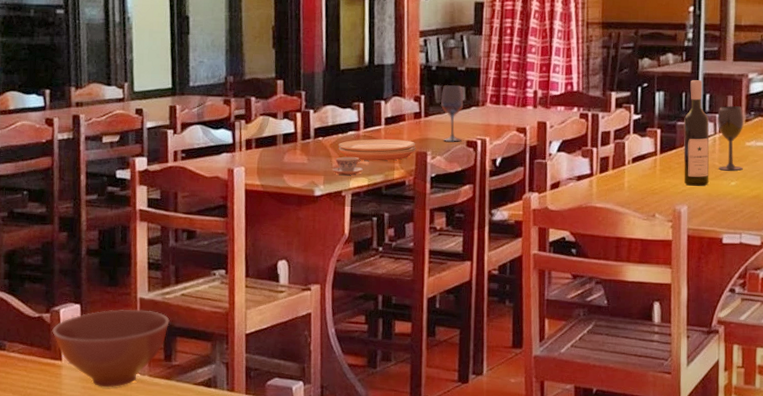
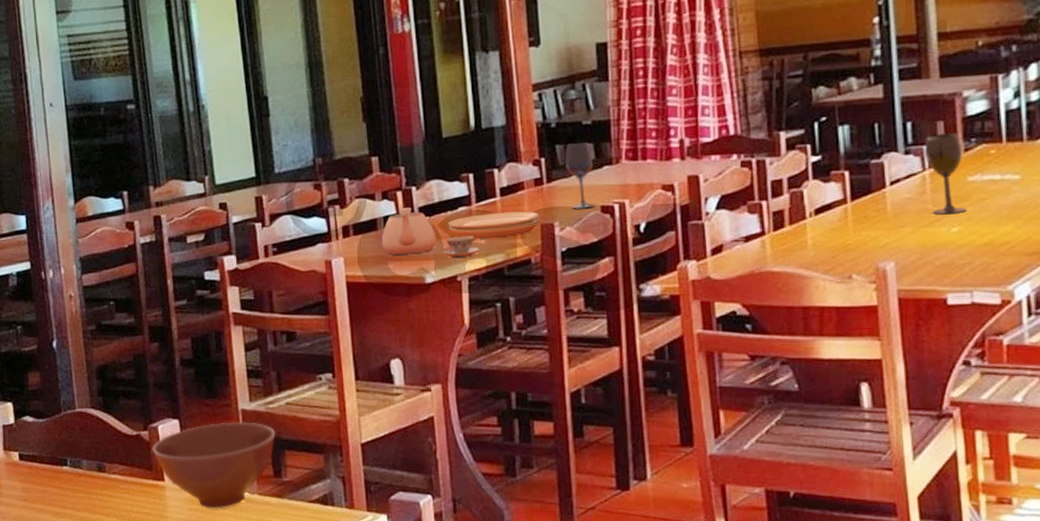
teapot: none [279,127,327,169] -> present [381,207,437,255]
bottle: present [683,80,709,186] -> none [879,106,921,237]

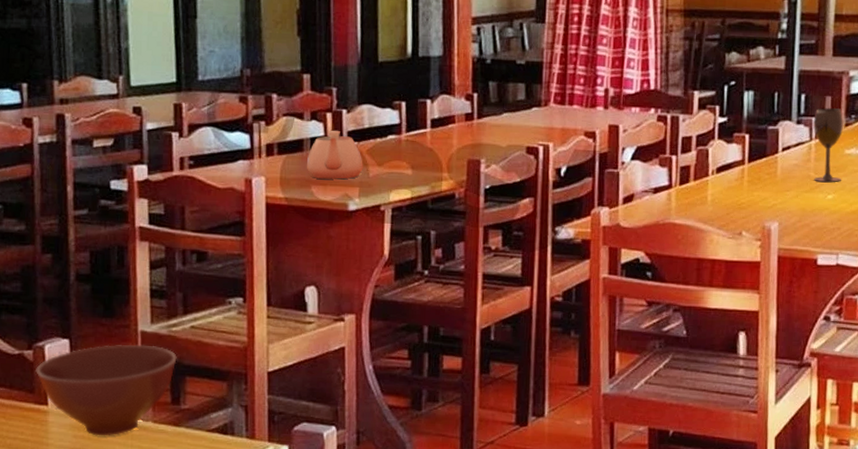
teacup: present [442,236,480,258] -> none [367,164,406,187]
plate: present [448,211,541,239] -> none [376,144,468,170]
wineglass: present [564,142,595,210] -> none [496,81,523,149]

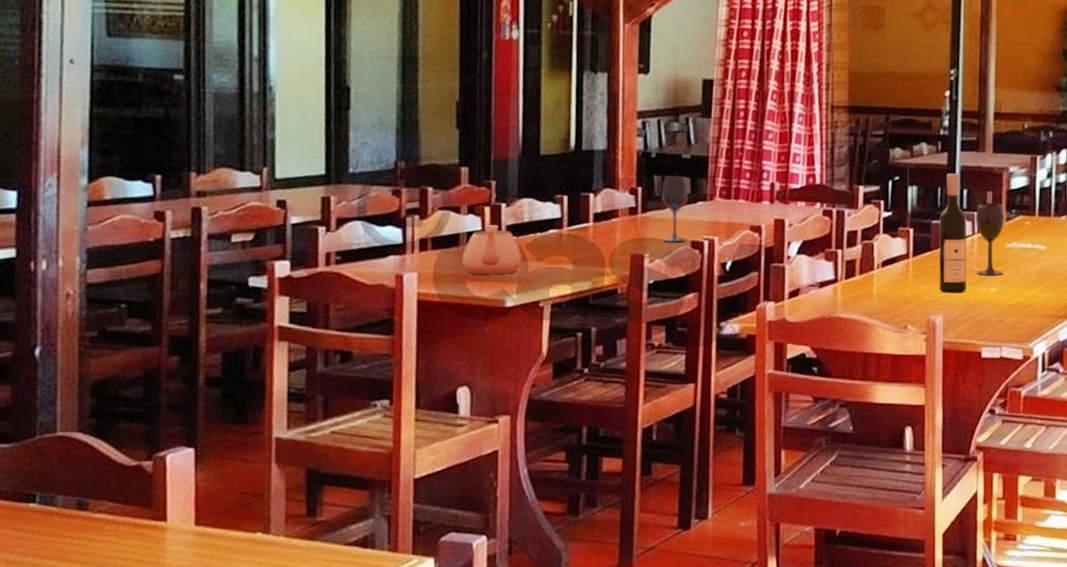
bowl: present [34,344,177,436] -> none [153,452,315,554]
wineglass: none [496,81,523,149] -> present [661,175,689,243]
bottle: none [774,78,804,200] -> present [939,173,967,293]

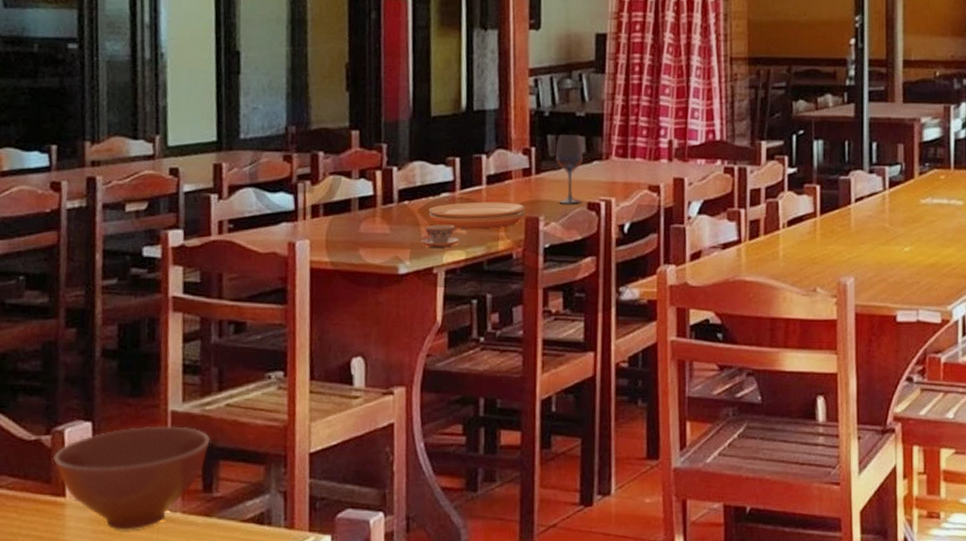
bowl: none [153,452,315,554] -> present [52,426,210,530]
teapot: present [461,224,522,275] -> none [353,188,415,241]
teacup: none [526,259,567,282] -> present [419,224,460,248]
plate: none [535,238,632,265] -> present [428,201,526,229]
bottle: present [939,173,967,293] -> none [847,125,879,253]
wine glass: present [975,202,1005,275] -> none [886,156,918,233]

